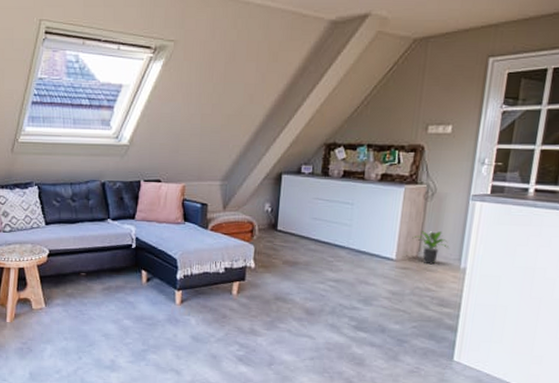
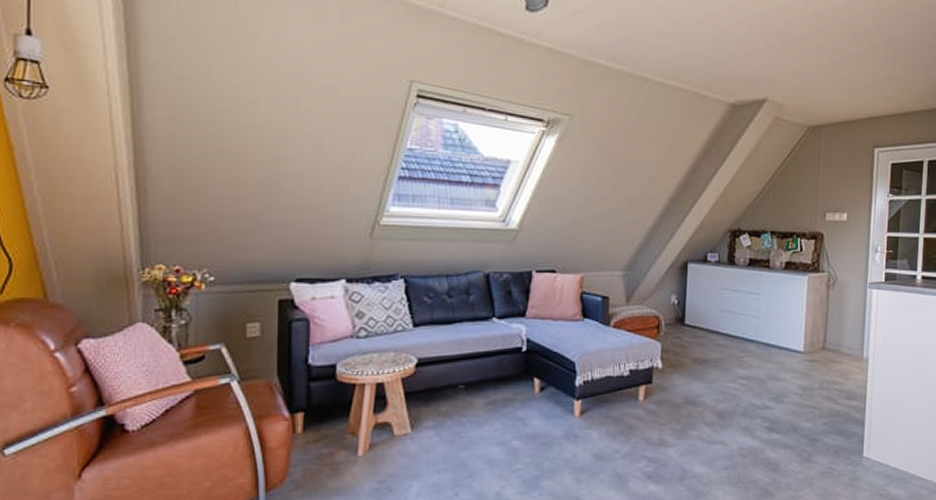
potted plant: present [412,231,449,265] -> none [818,321,851,356]

